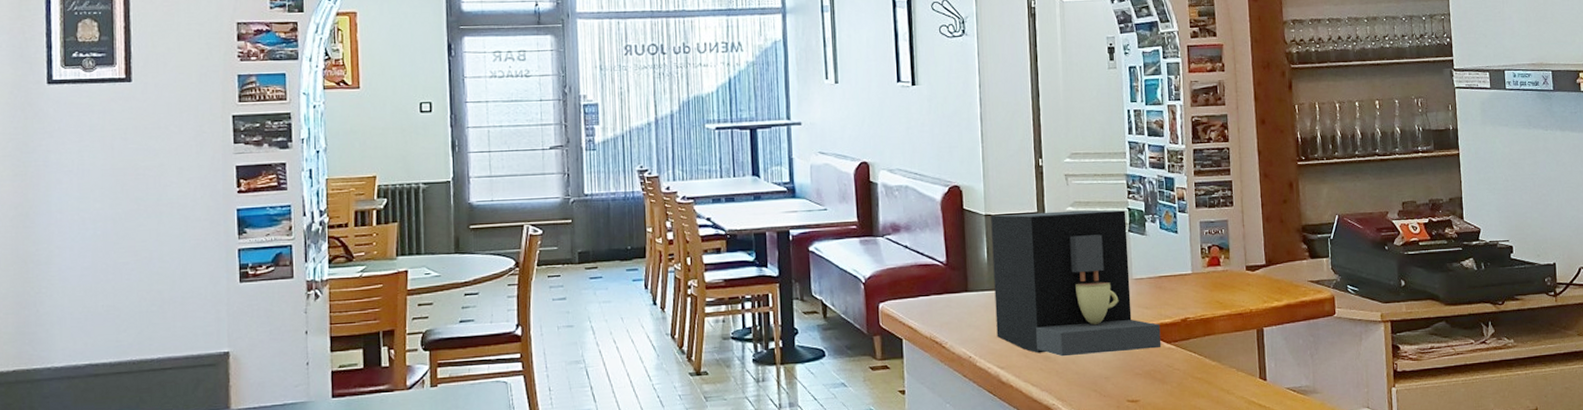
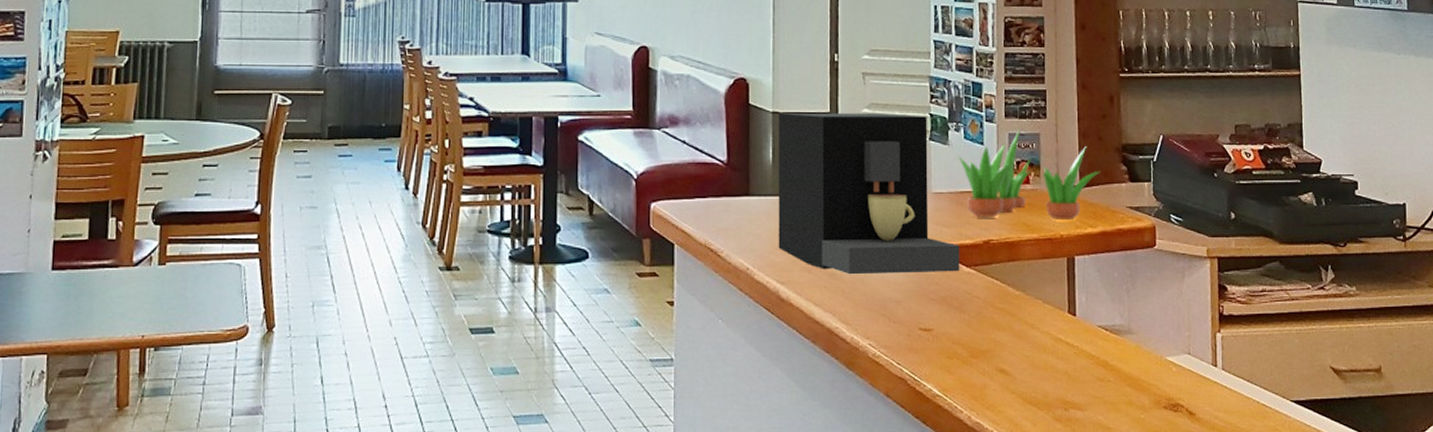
succulent plant: none [1155,218,1284,298] -> present [958,130,1100,220]

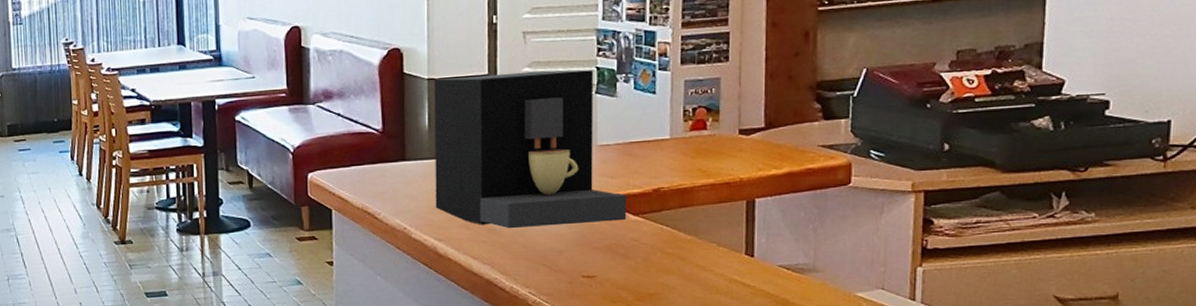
succulent plant: present [958,130,1100,220] -> none [626,76,789,166]

